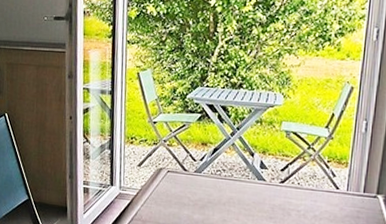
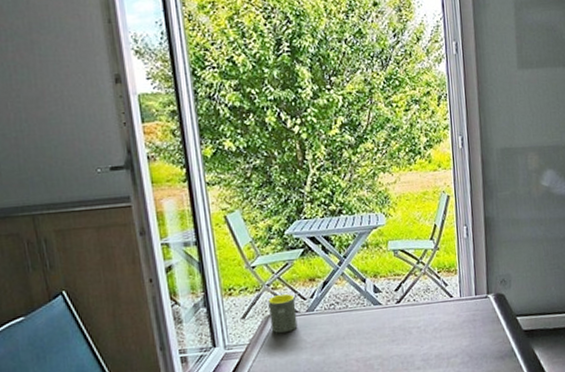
mug: none [161,151,187,188] -> present [268,293,298,334]

